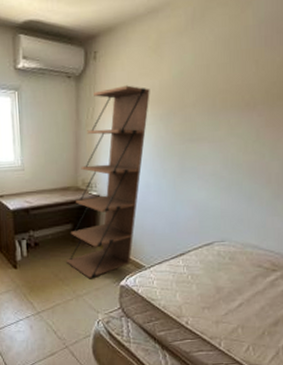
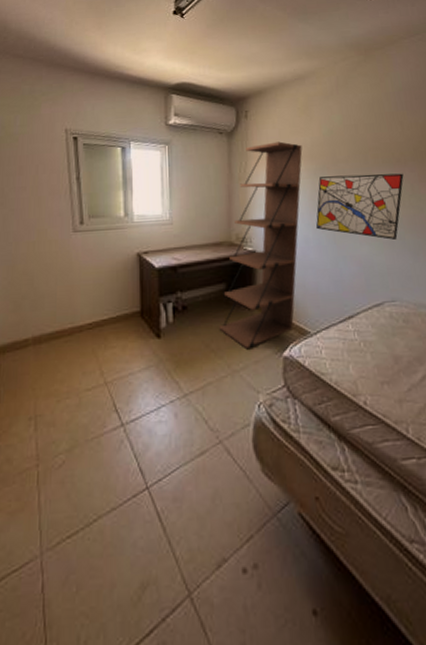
wall art: none [157,118,251,185] -> present [315,173,404,240]

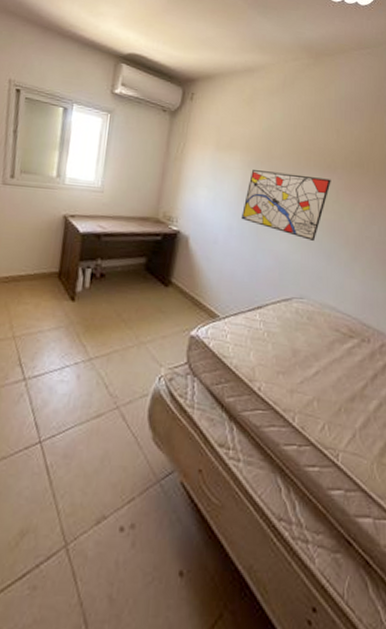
bookcase: present [219,141,303,350] -> none [133,128,241,324]

